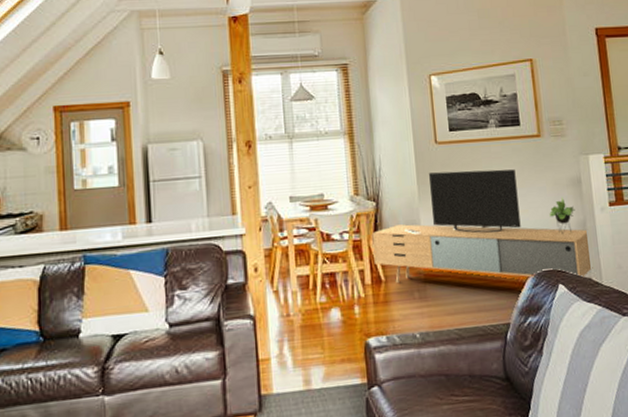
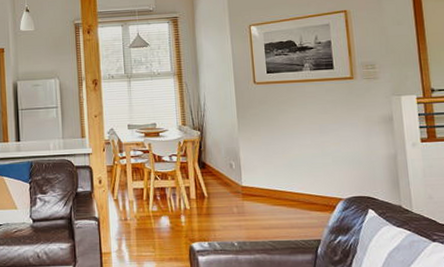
media console: present [372,169,593,284] -> none [197,106,403,206]

